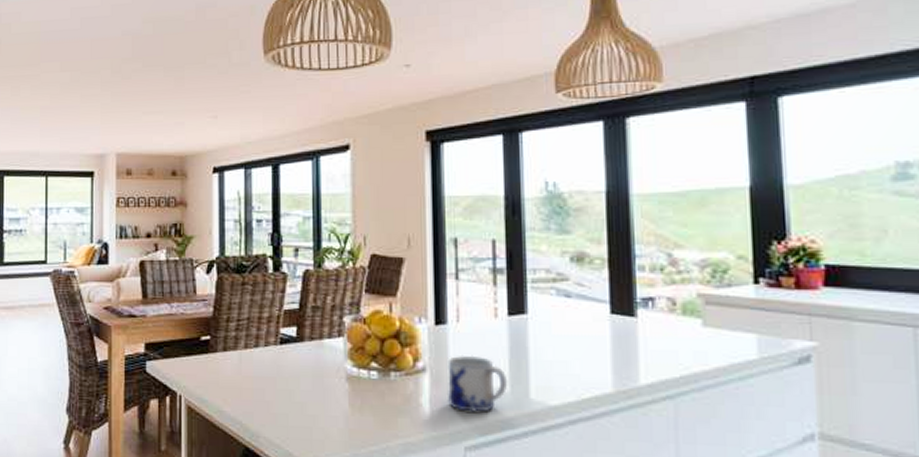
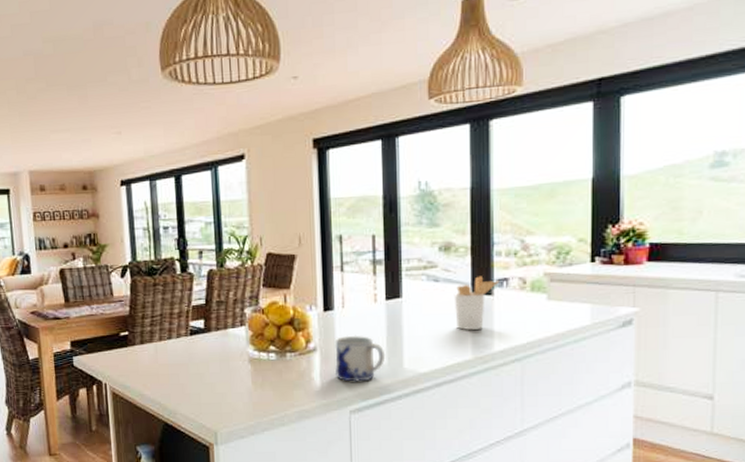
utensil holder: none [589,293,644,358] -> present [454,276,500,331]

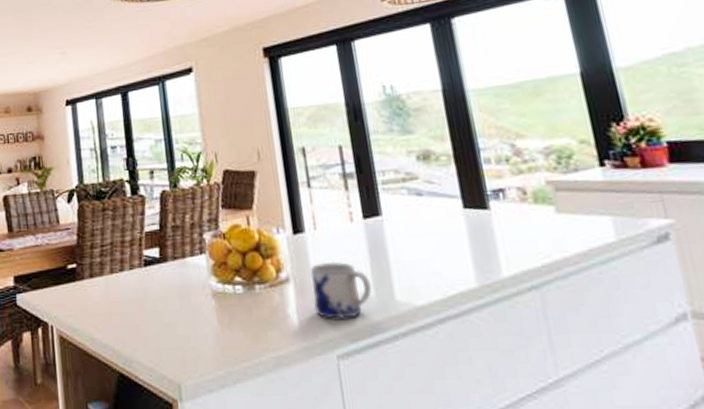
utensil holder: present [454,276,500,331] -> none [442,187,495,253]

